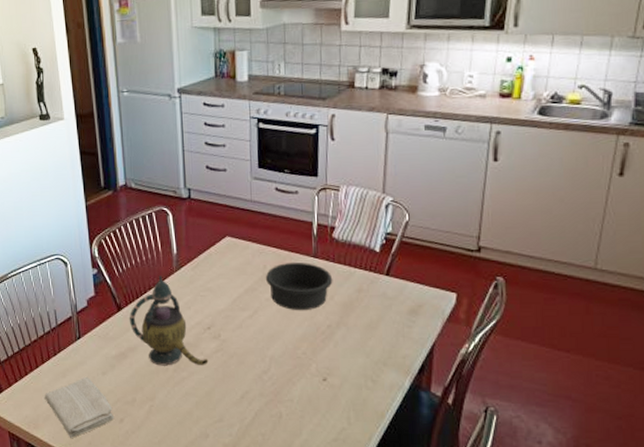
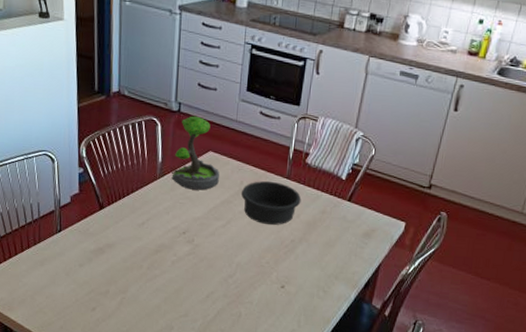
washcloth: present [44,376,115,438] -> none [20,267,87,321]
teapot: present [129,276,209,366] -> none [109,181,181,266]
plant: none [189,200,240,280] -> present [171,116,219,190]

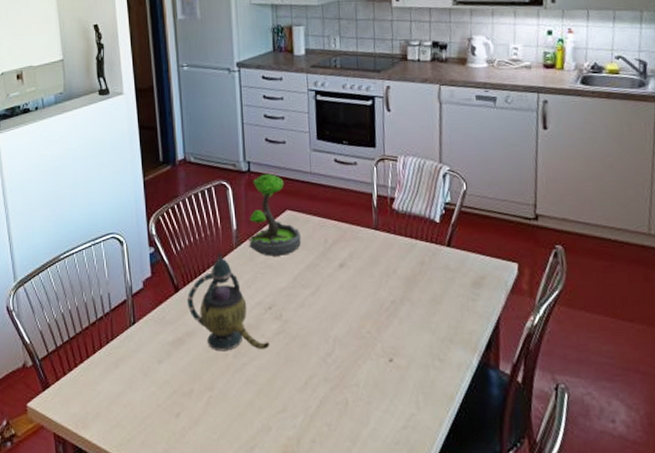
teapot: none [109,181,181,266] -> present [186,253,270,352]
bowl: present [240,181,301,226] -> none [326,234,395,287]

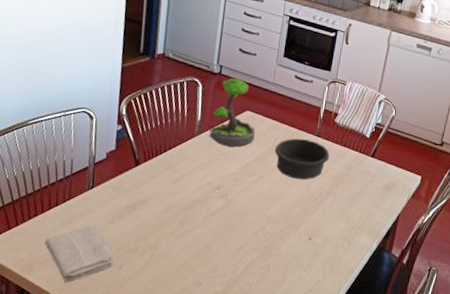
washcloth: none [94,366,170,438] -> present [44,224,114,282]
teapot: present [186,253,270,352] -> none [145,138,213,221]
bowl: none [326,234,395,287] -> present [274,138,330,180]

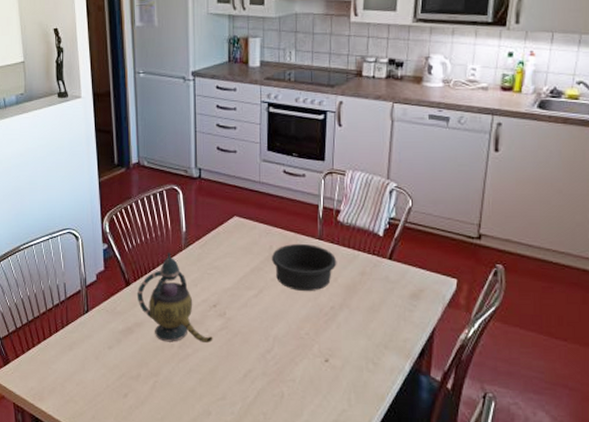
washcloth: present [44,224,114,282] -> none [50,350,119,411]
teapot: none [145,138,213,221] -> present [136,253,213,344]
plant: present [209,78,255,147] -> none [197,181,247,259]

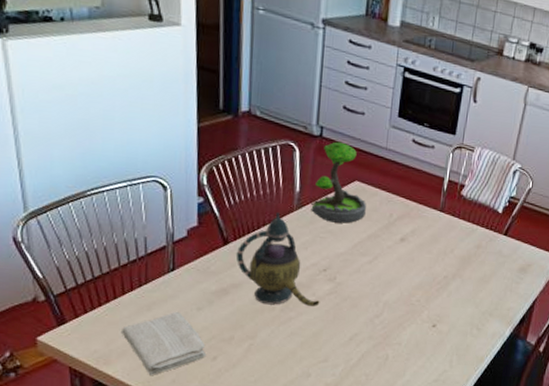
washcloth: none [50,350,119,411] -> present [120,311,207,375]
plant: none [197,181,247,259] -> present [311,141,366,224]
bowl: present [271,243,337,292] -> none [390,213,456,261]

